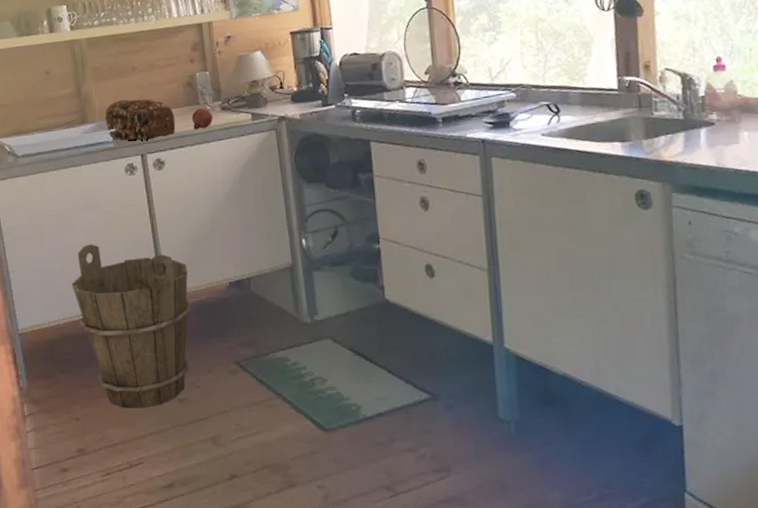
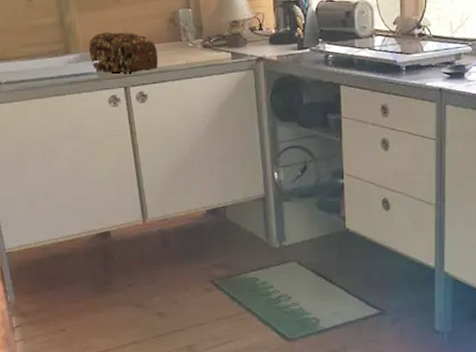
bucket: present [71,244,191,408] -> none [57,171,170,321]
fruit: present [191,108,213,130] -> none [174,45,195,66]

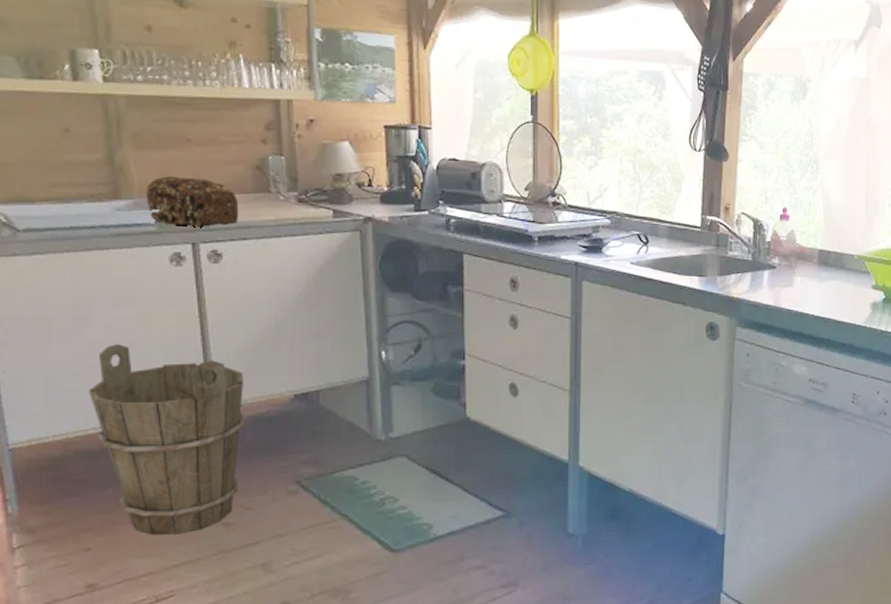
bucket: none [57,171,170,321] -> present [88,344,245,535]

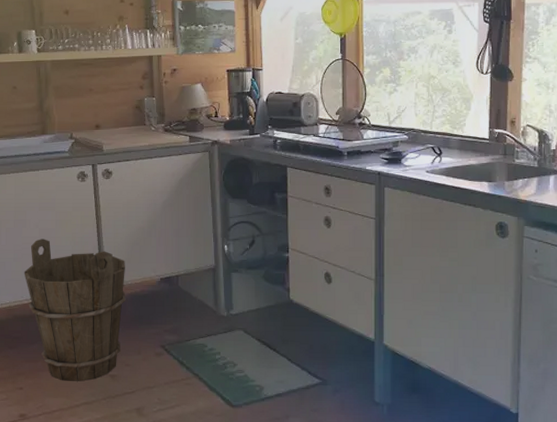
bread loaf: present [145,176,239,227] -> none [62,116,124,152]

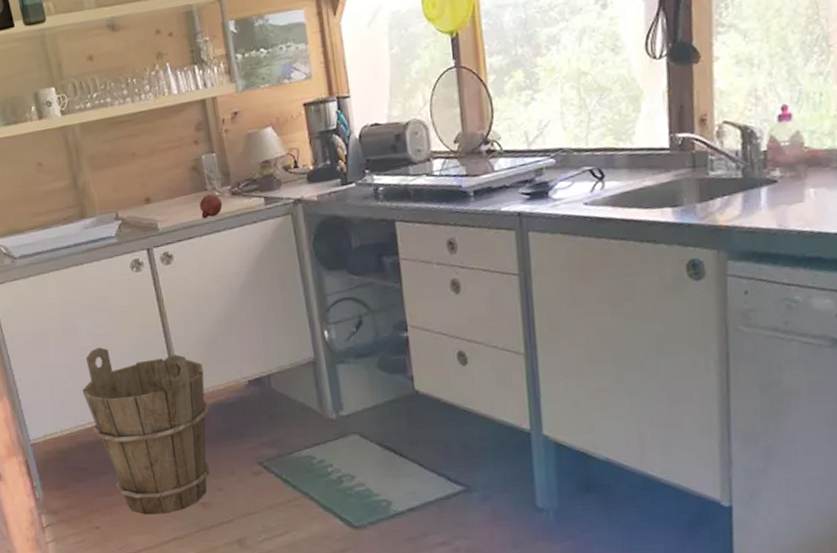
fruit: none [138,128,157,147] -> present [199,194,223,219]

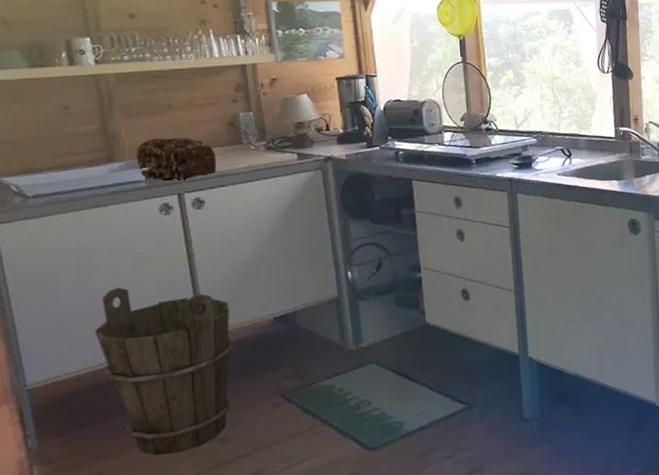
bread loaf: none [105,187,183,235] -> present [135,137,217,180]
fruit: present [199,194,223,219] -> none [234,147,258,169]

